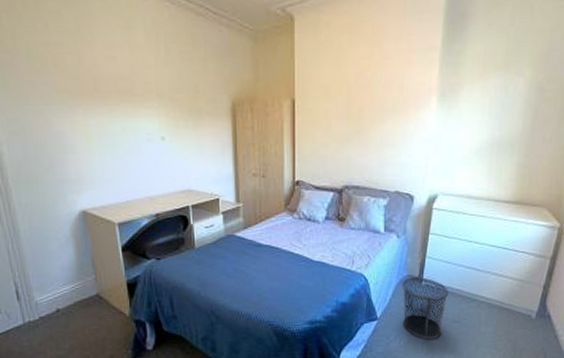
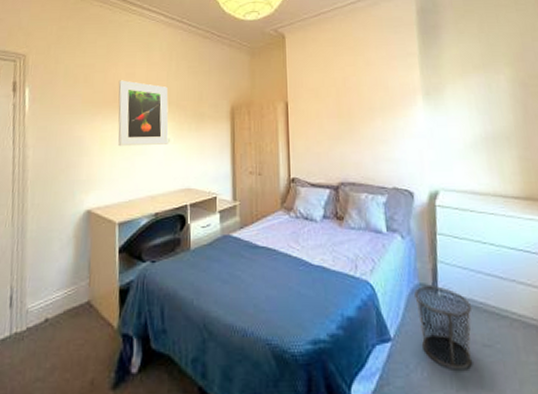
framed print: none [97,65,164,144] -> present [118,80,169,147]

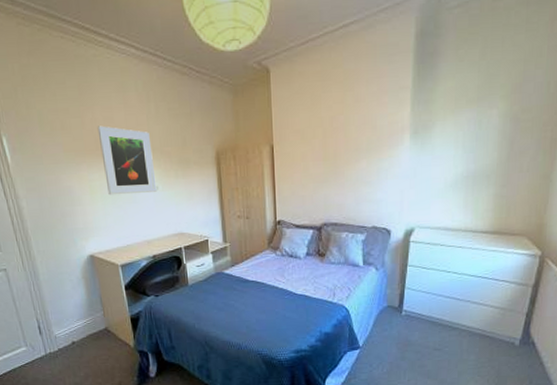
waste bin: present [414,286,473,369] -> none [383,307,430,366]

